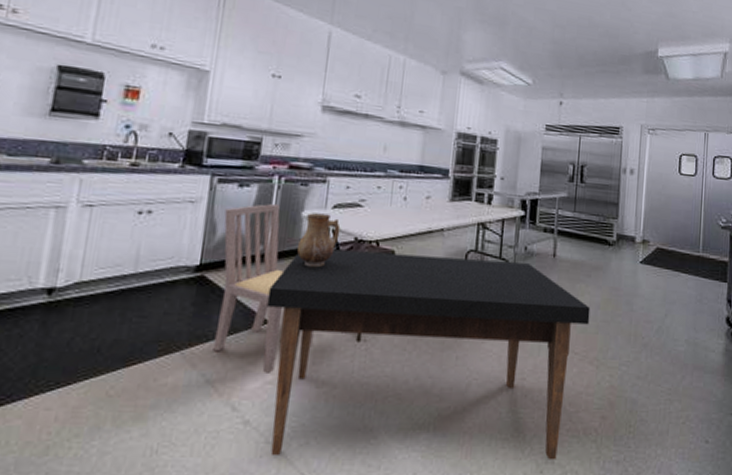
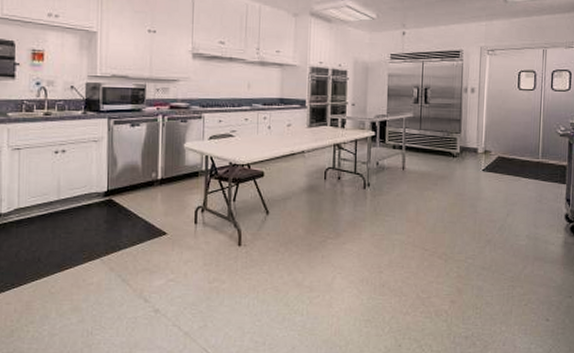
dining chair: present [213,203,315,375] -> none [122,138,203,274]
dining table: present [266,249,591,460] -> none [163,173,438,337]
ceramic pitcher: present [297,213,341,268] -> none [183,144,217,189]

